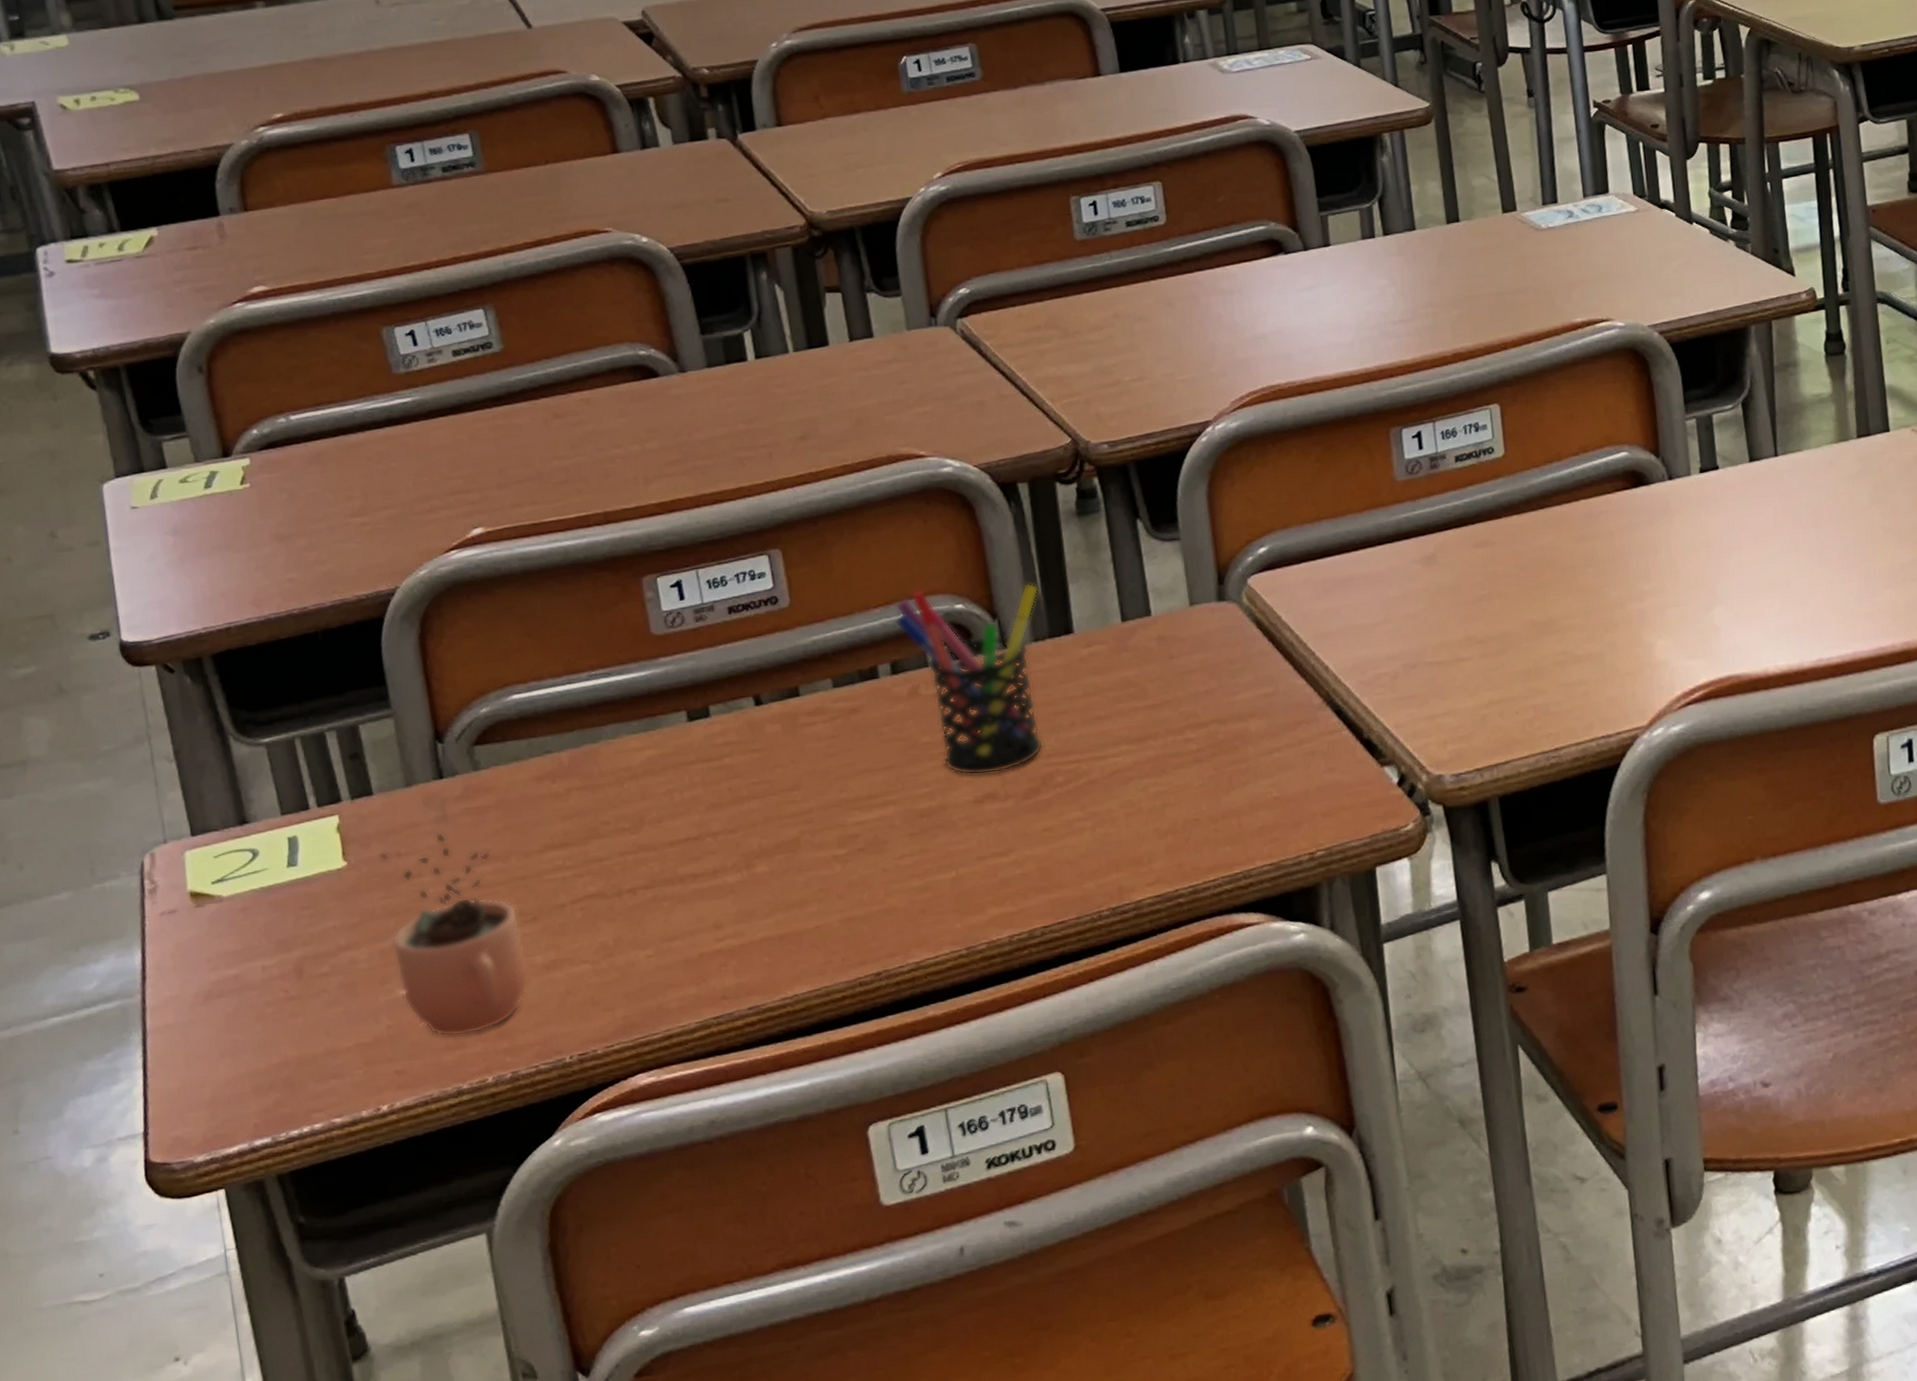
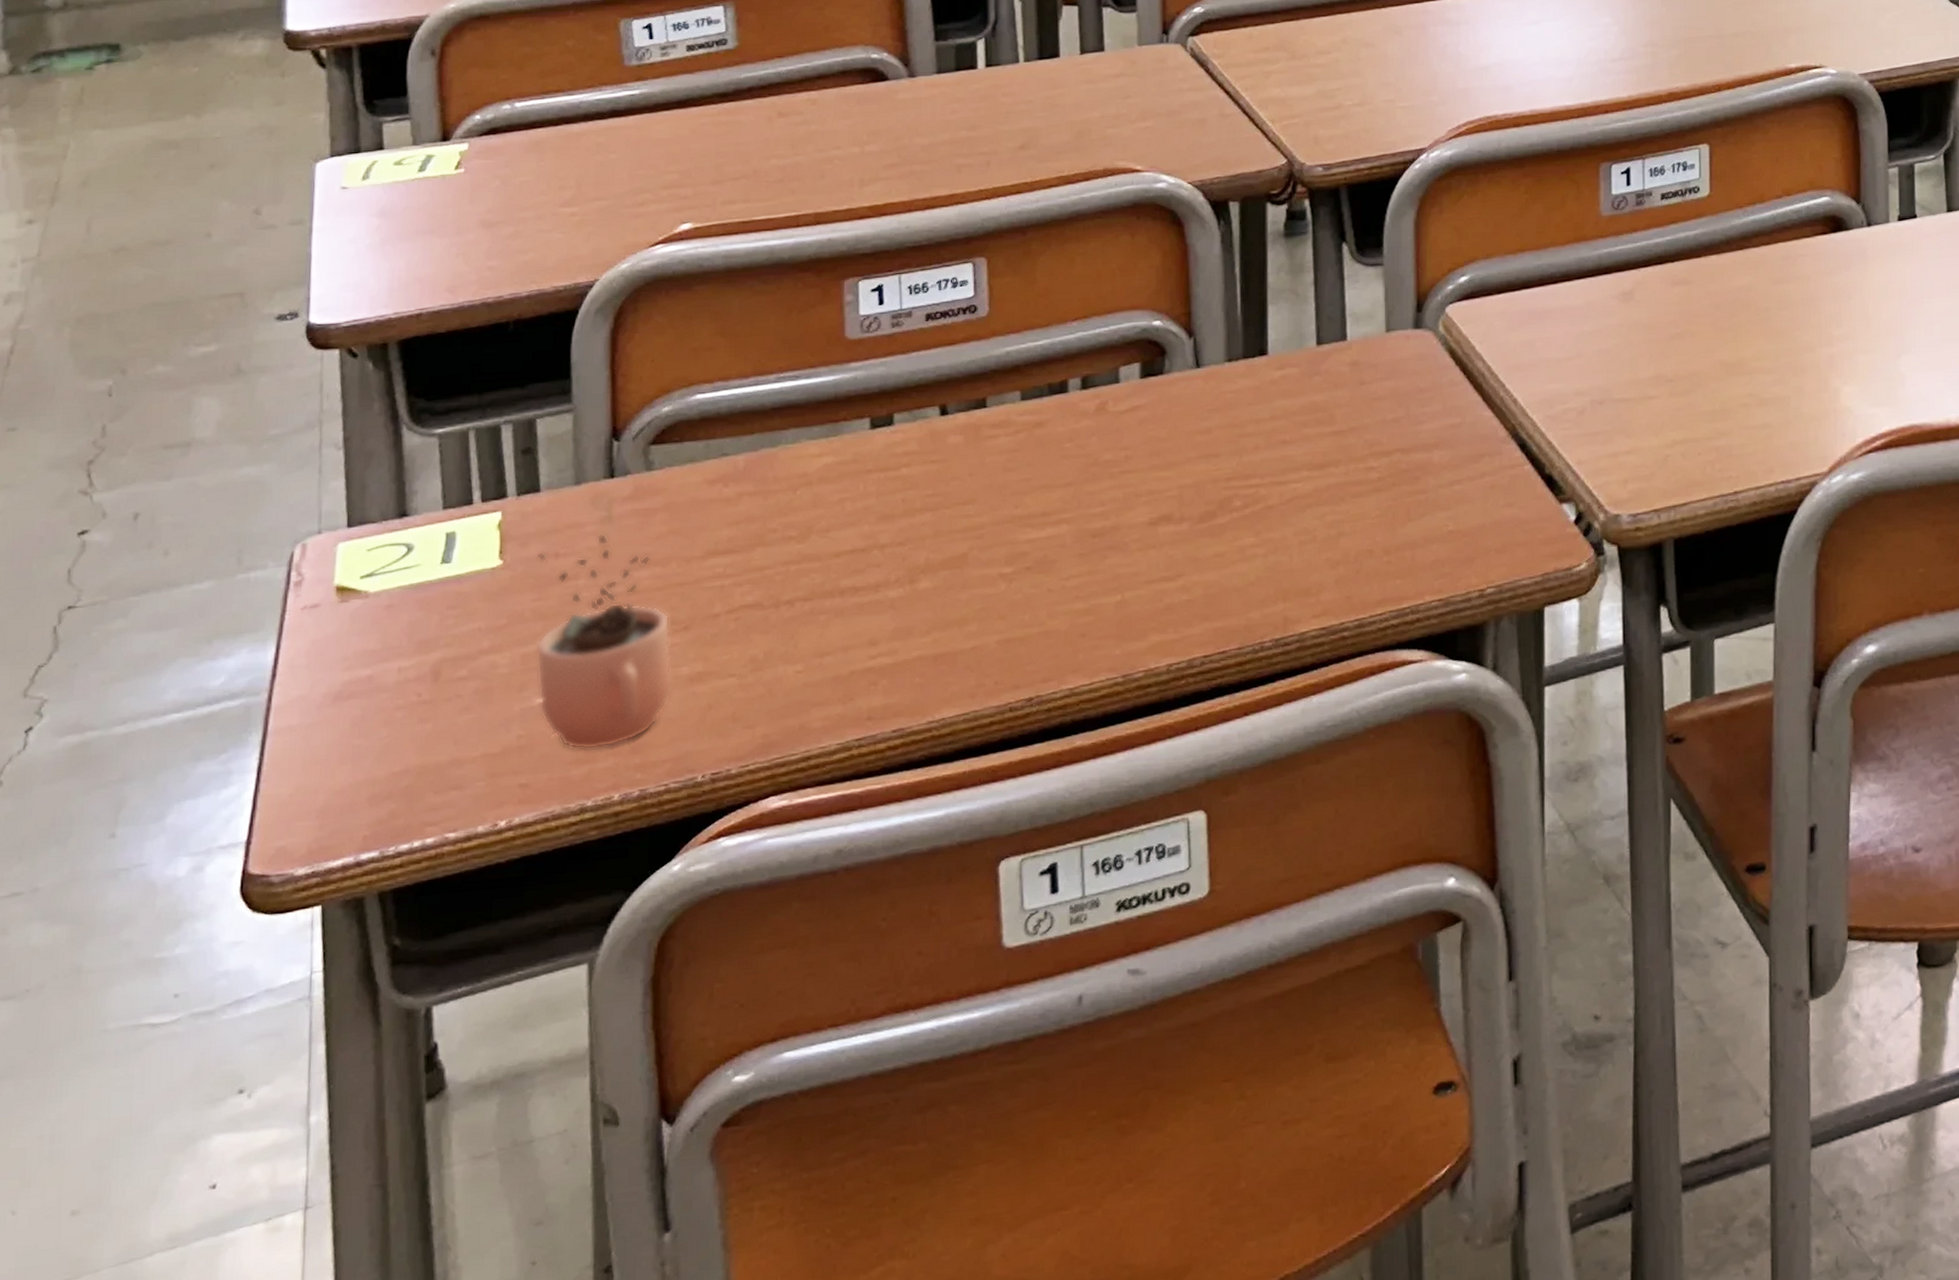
pen holder: present [895,583,1044,776] -> none [1091,302,1238,497]

